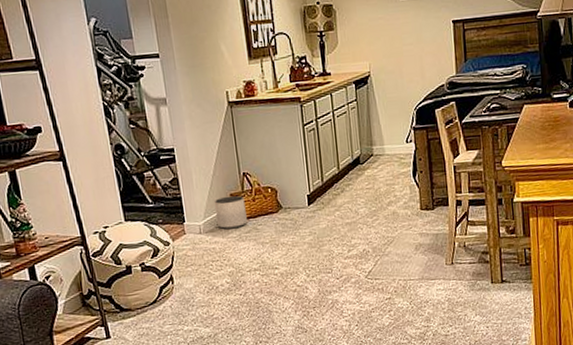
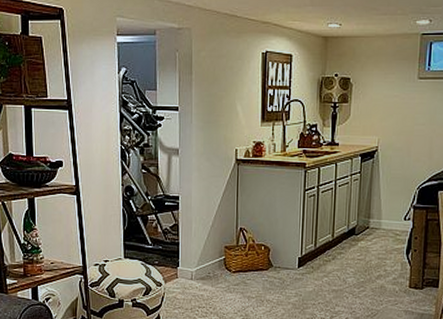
planter: present [214,195,247,230] -> none [208,248,238,280]

